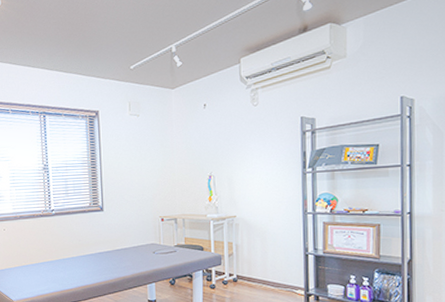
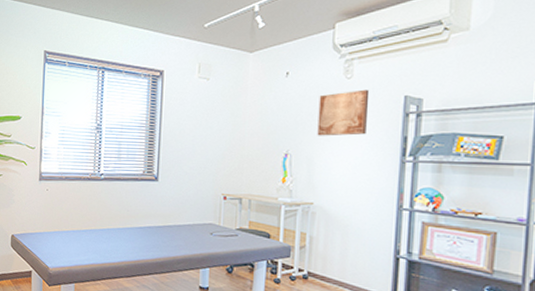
wall art: none [233,114,273,158] -> present [317,89,370,136]

